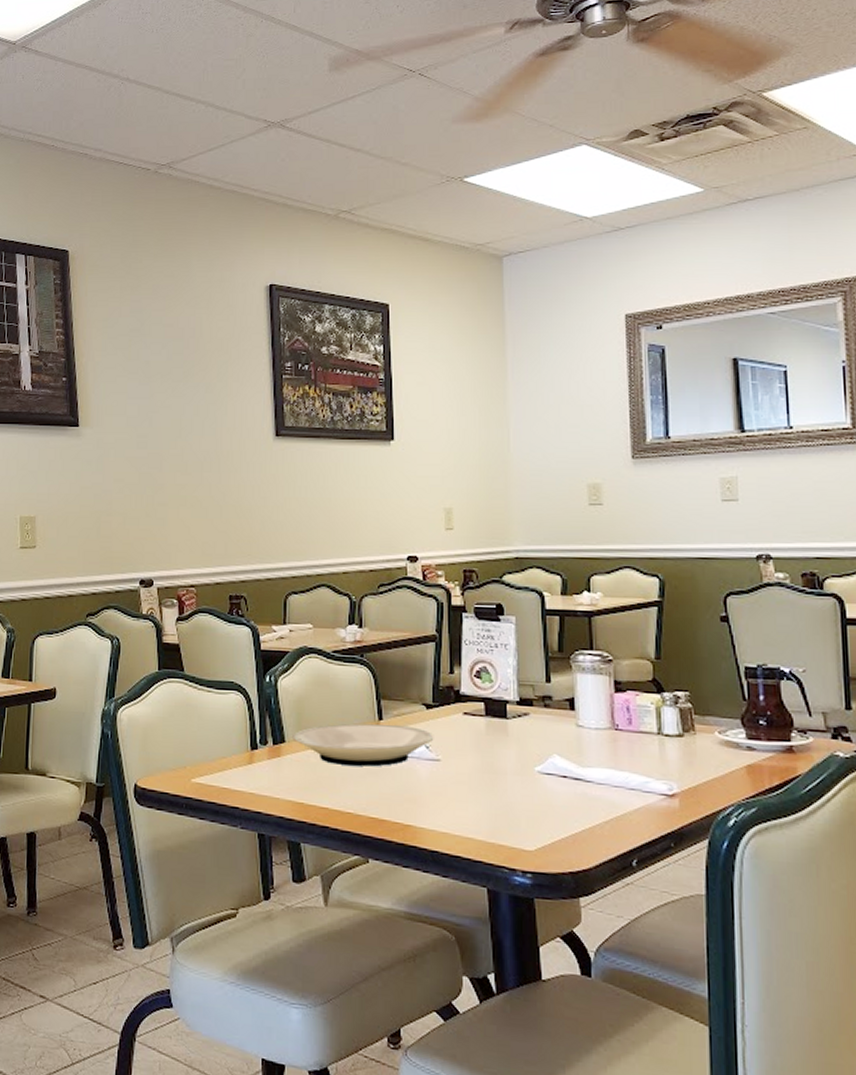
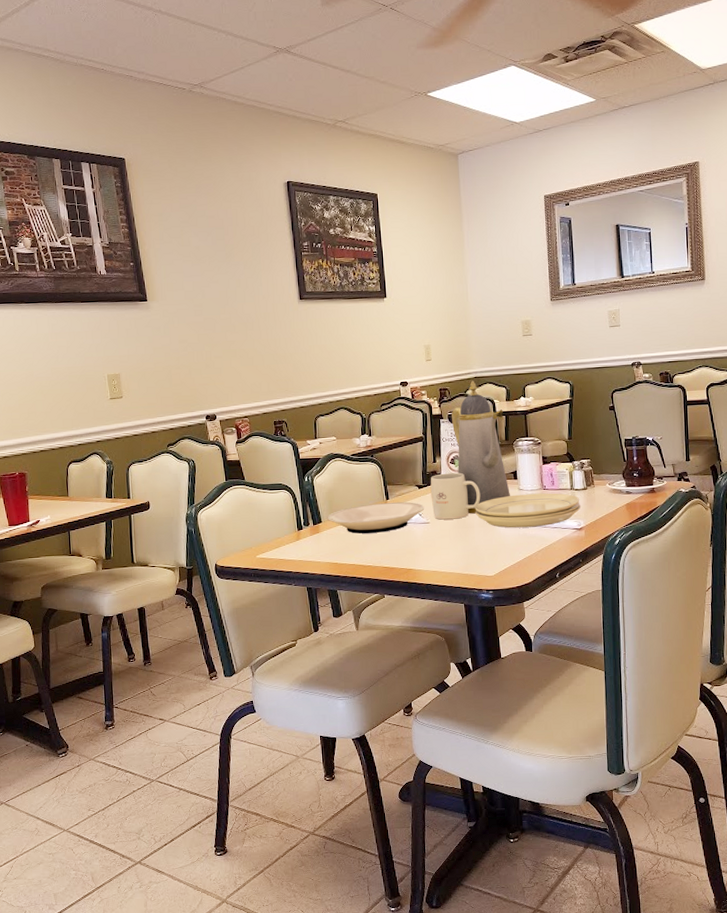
mug: none [444,690,518,760] -> present [430,472,481,520]
coffee pot: none [480,562,563,755] -> present [452,380,510,514]
plate: none [509,733,674,785] -> present [475,493,581,528]

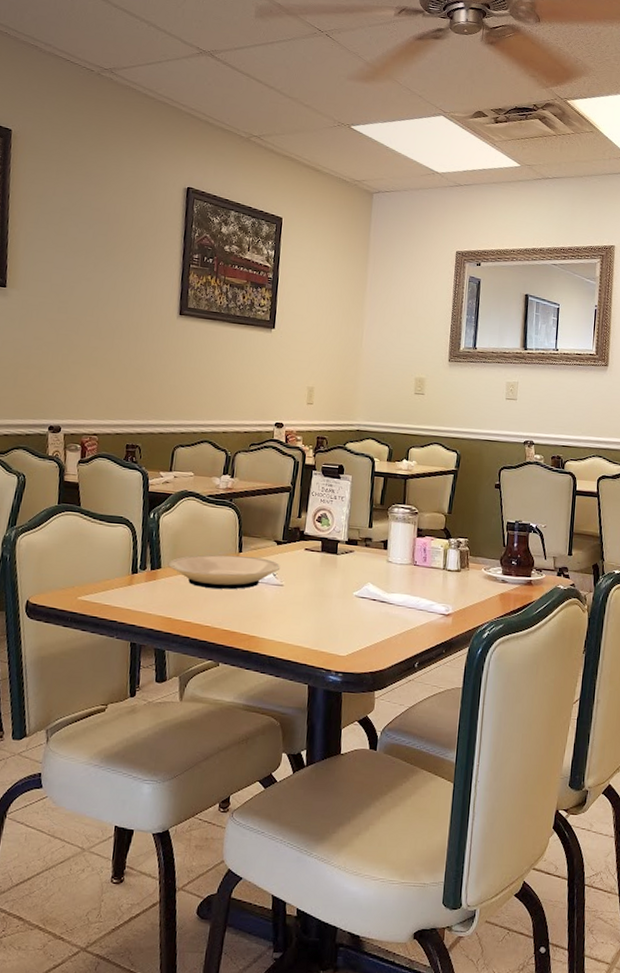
mug: present [430,472,481,520] -> none [289,531,345,586]
coffee pot: present [452,380,510,514] -> none [323,433,382,582]
plate: present [475,493,581,528] -> none [335,566,452,607]

